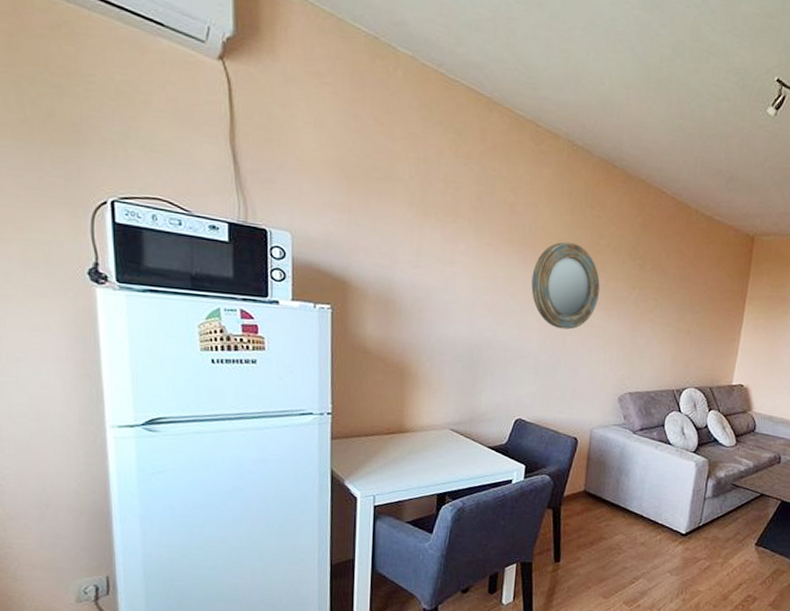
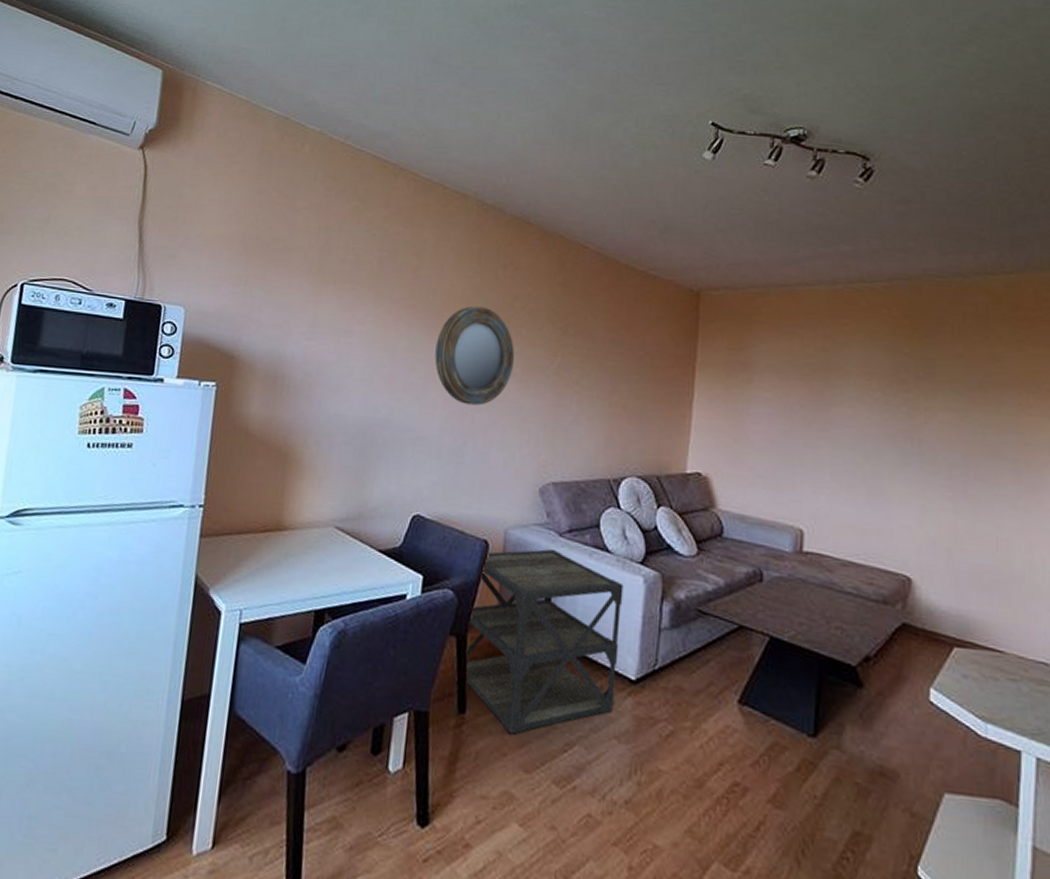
side table: none [550,443,680,574] -> present [453,549,624,735]

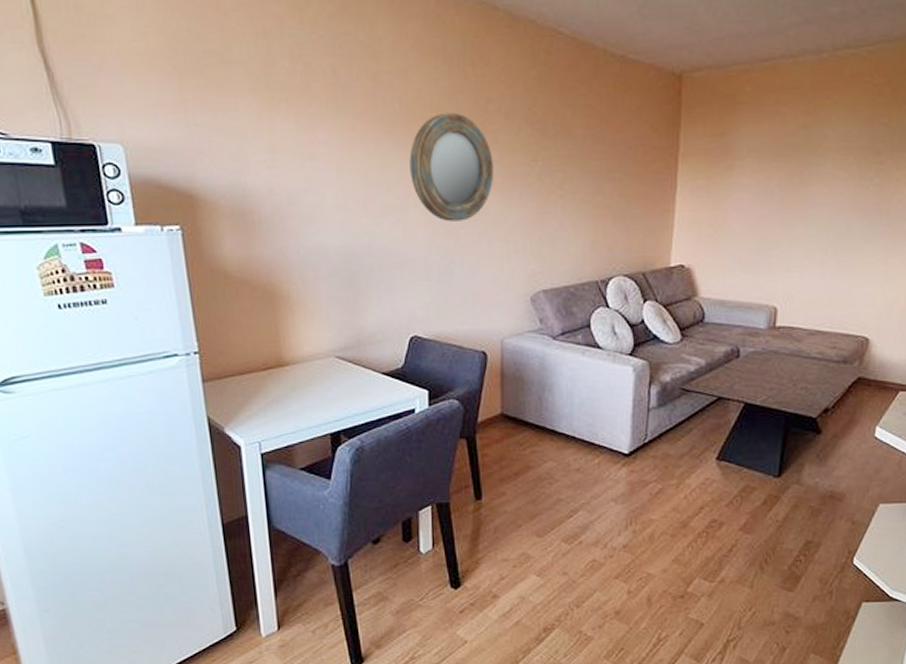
side table: present [453,549,624,735] -> none [466,353,615,510]

